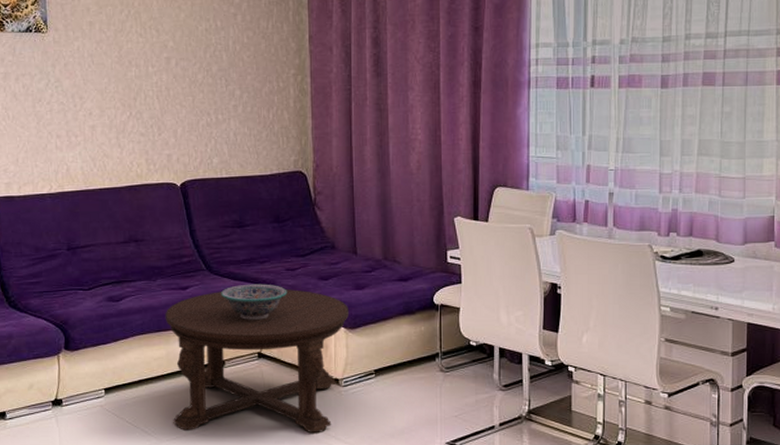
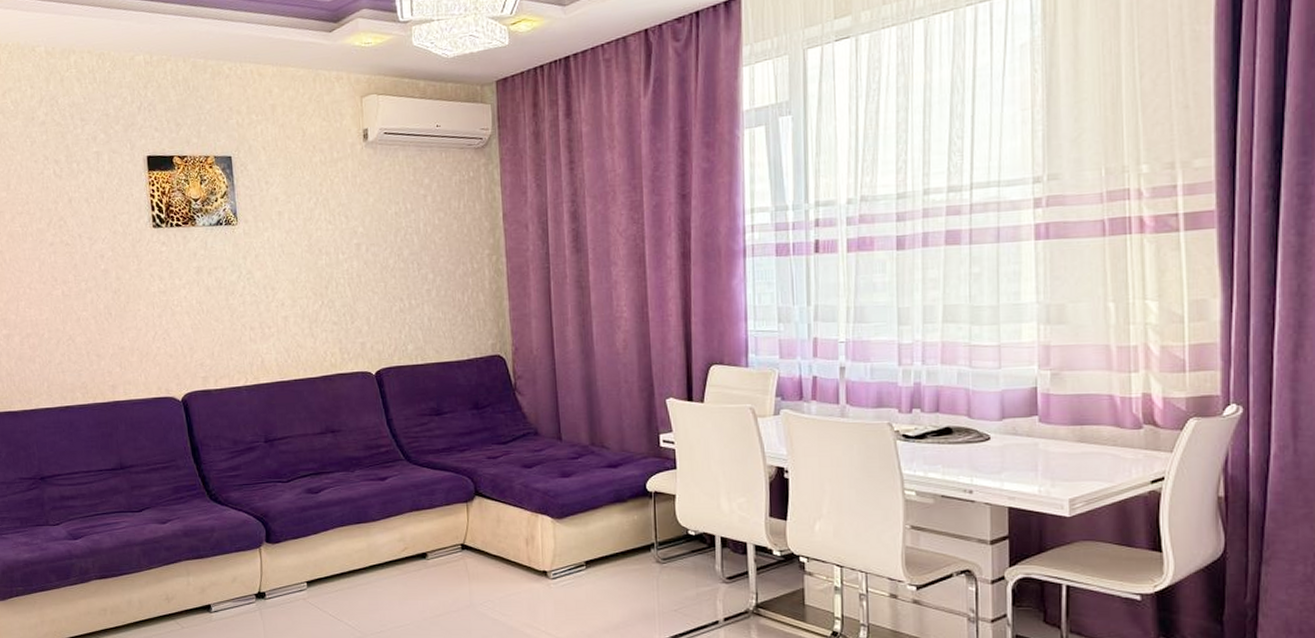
coffee table: present [165,289,350,434] -> none [364,478,556,628]
decorative bowl: present [221,284,288,320] -> none [421,473,490,510]

